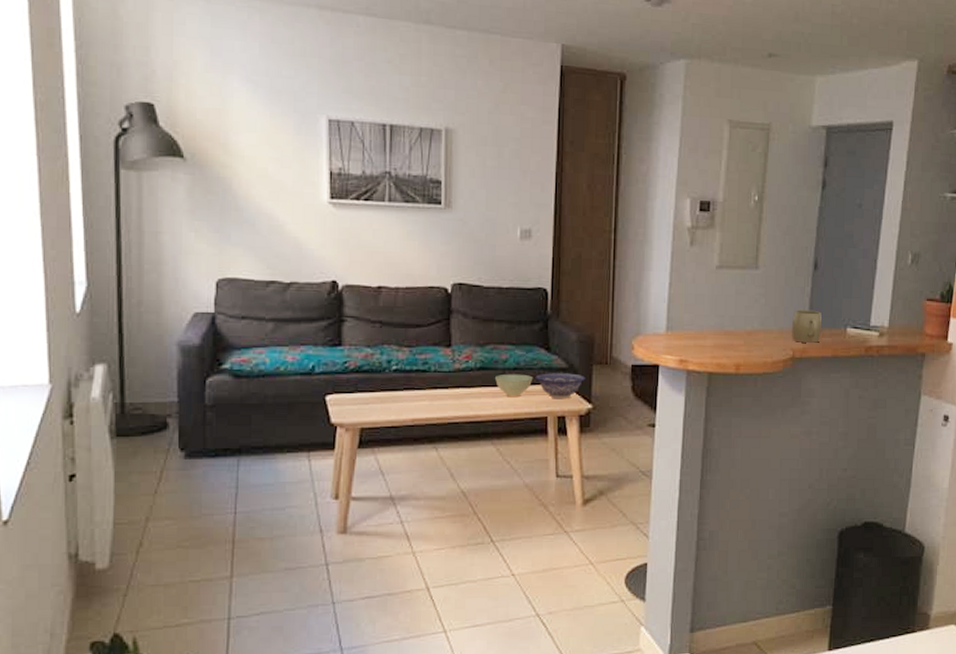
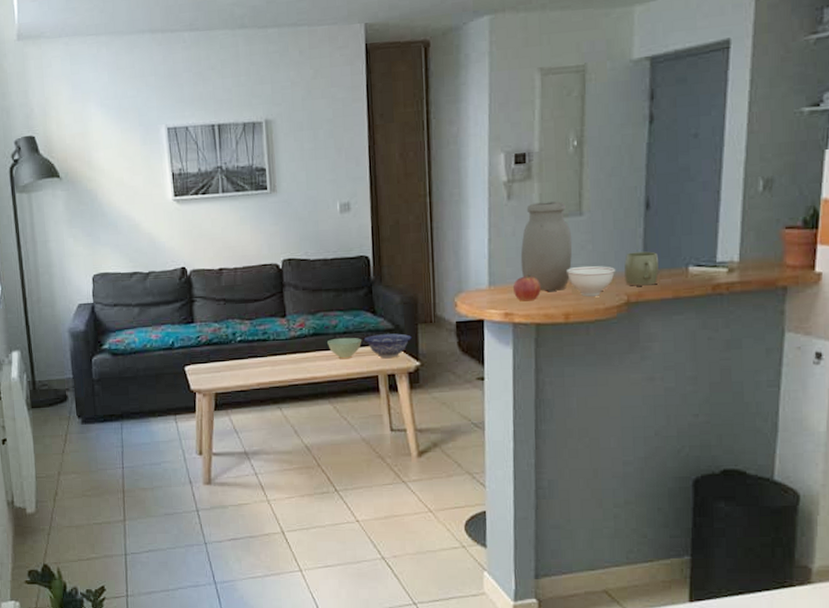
fruit: none [690,322,715,349] -> present [513,274,541,302]
jar: none [698,252,748,341] -> present [520,201,573,292]
bowl: none [739,318,785,349] -> present [565,265,616,297]

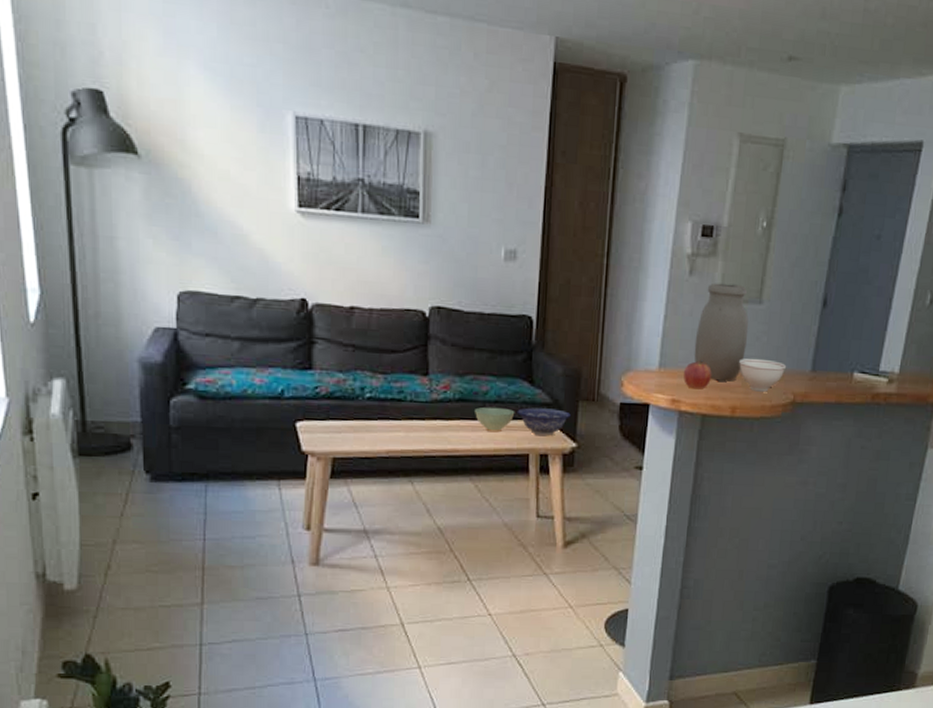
mug: present [624,251,660,286] -> none [793,350,828,387]

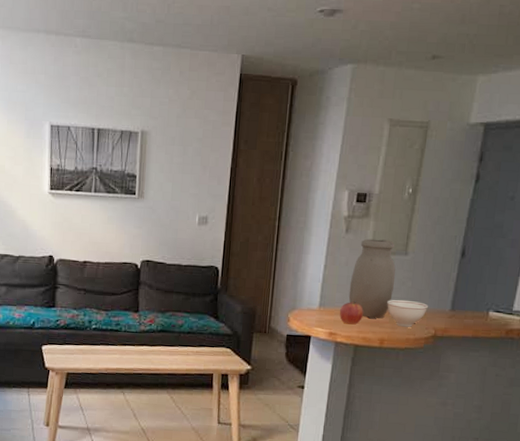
bowl: present [473,406,515,433] -> none [171,336,203,357]
decorative bowl: present [517,407,572,437] -> none [204,337,248,360]

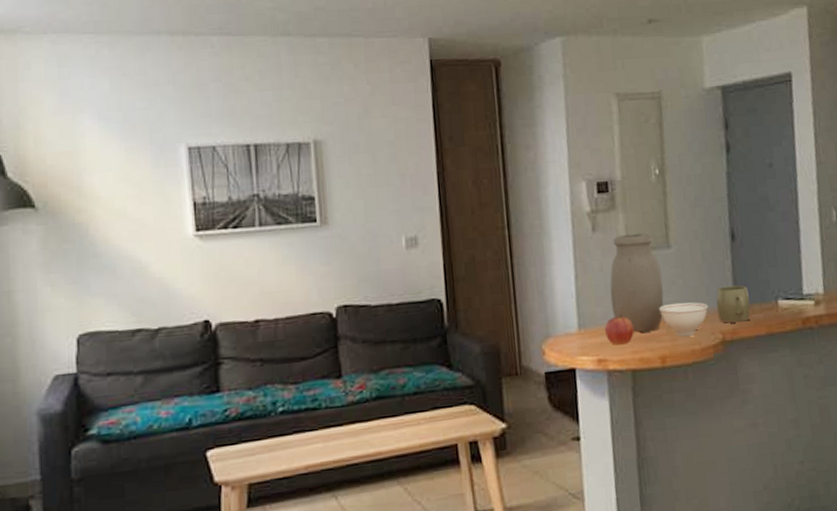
mug: none [435,293,466,324] -> present [716,285,751,324]

